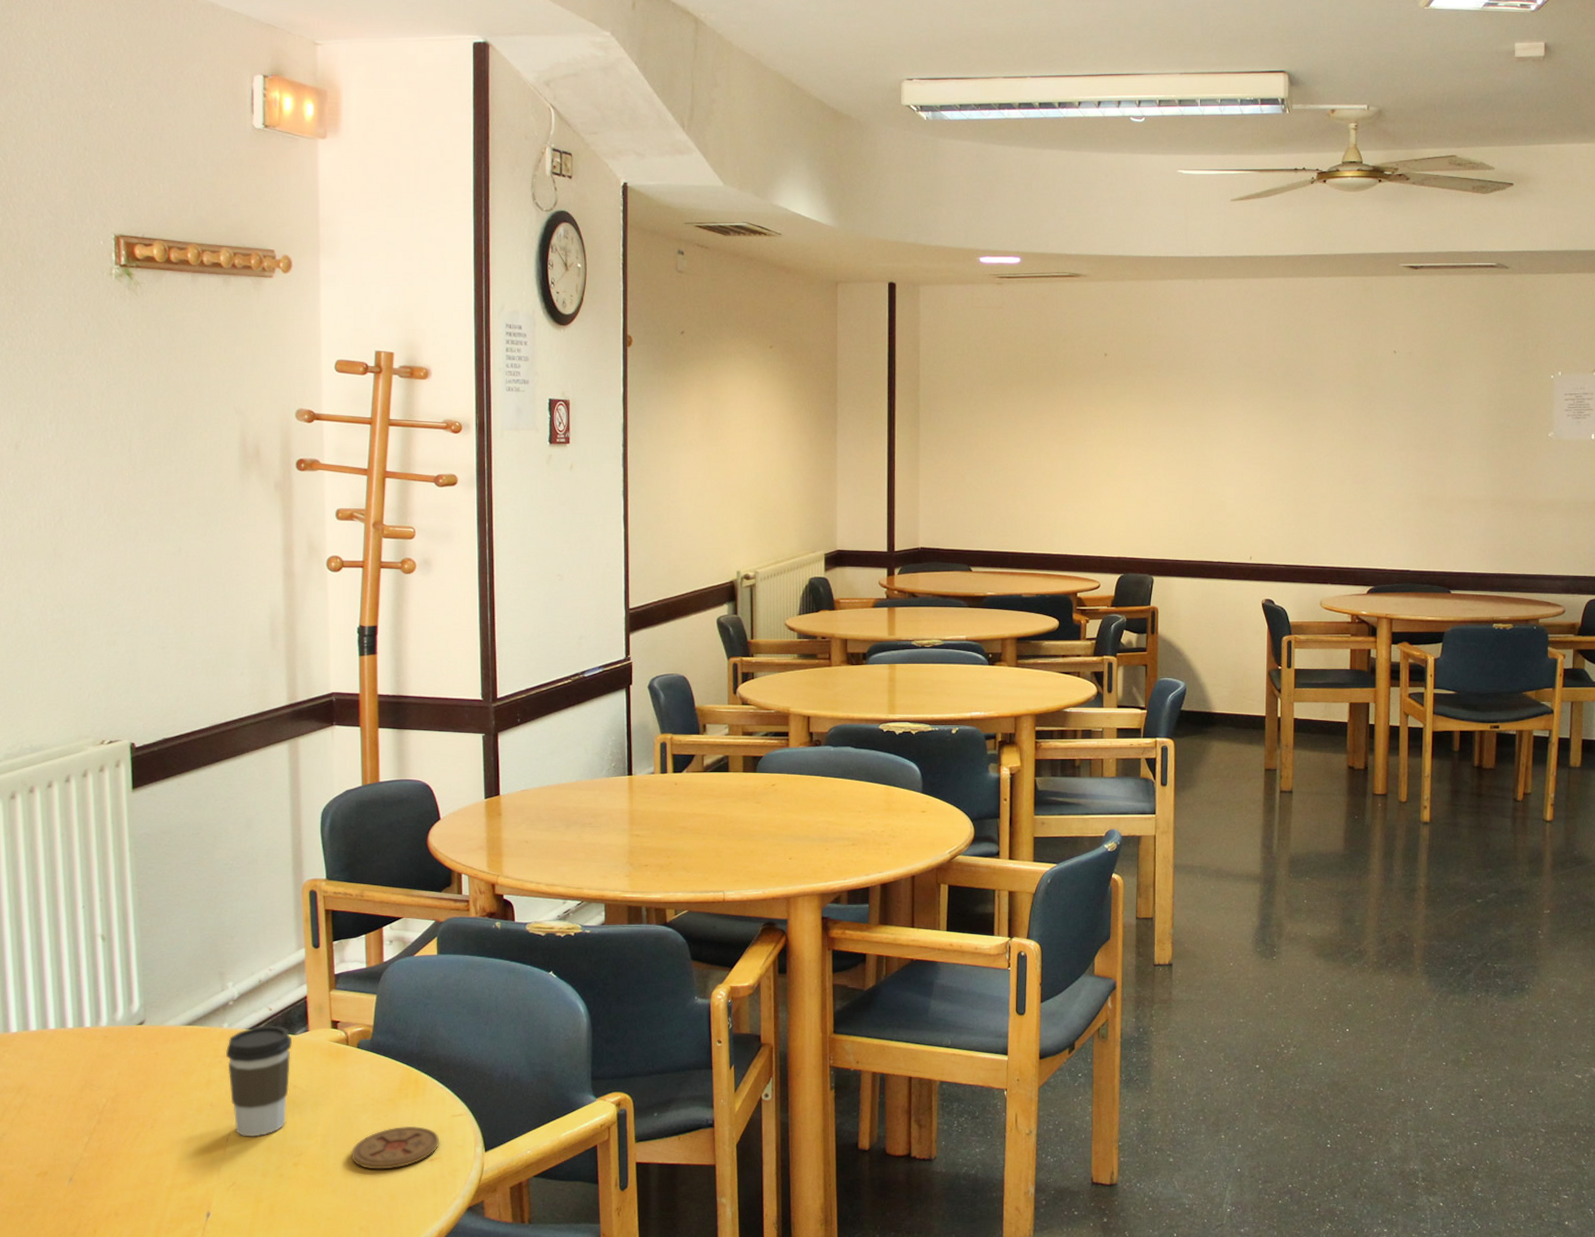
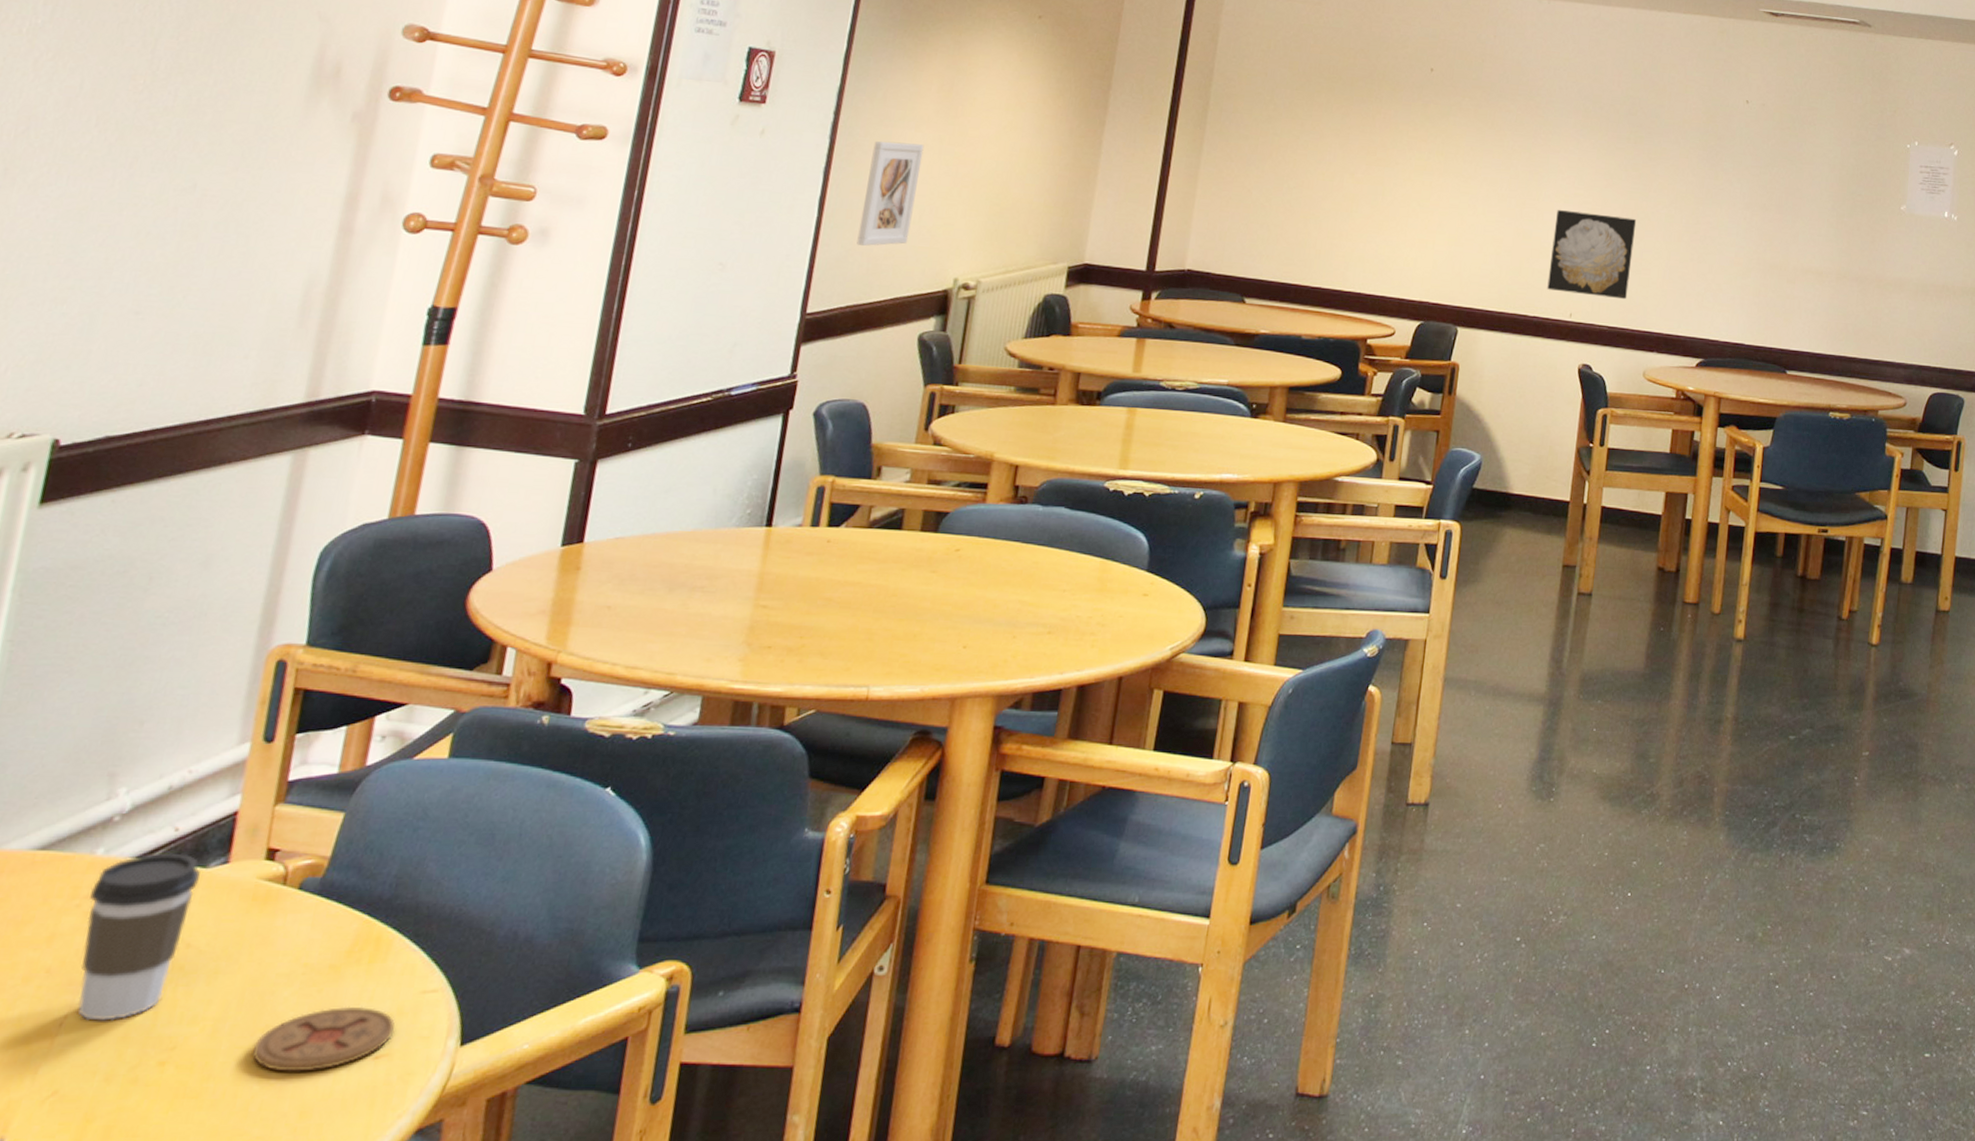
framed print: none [657,464,697,551] -> present [856,141,924,246]
wall art: none [1227,466,1302,541] -> present [1547,209,1637,300]

